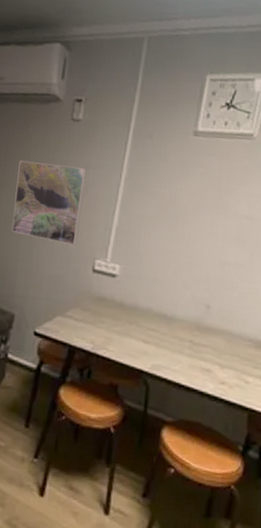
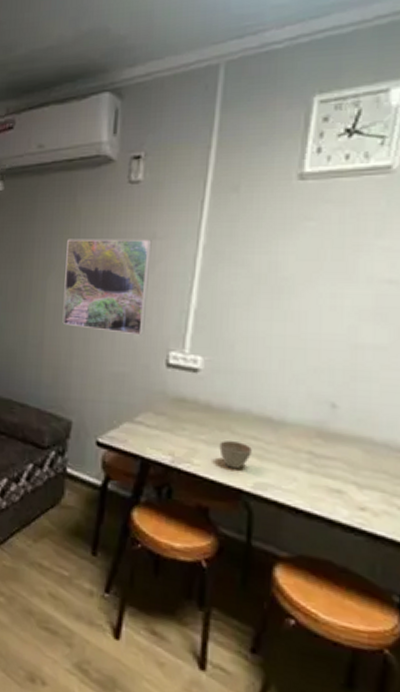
cup: none [128,332,151,354] -> present [219,441,252,469]

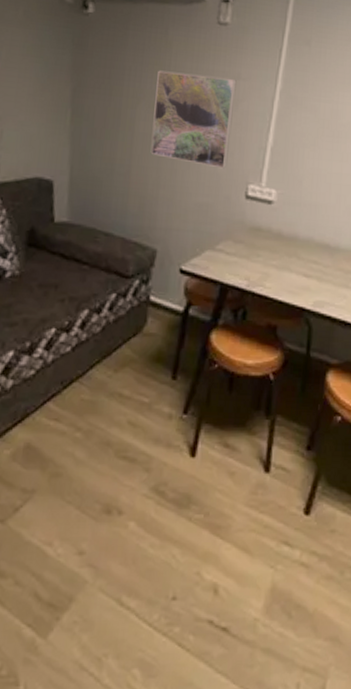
cup: present [219,441,252,469] -> none [287,265,313,290]

